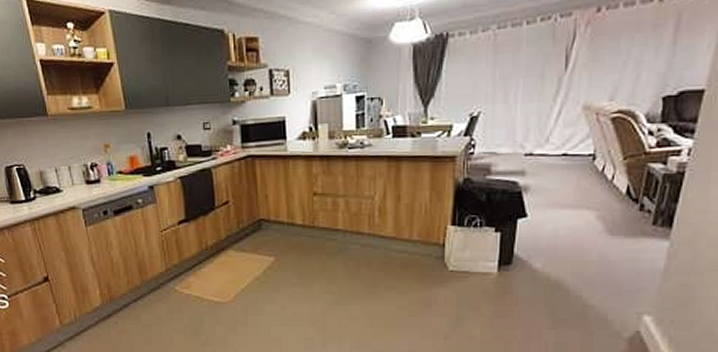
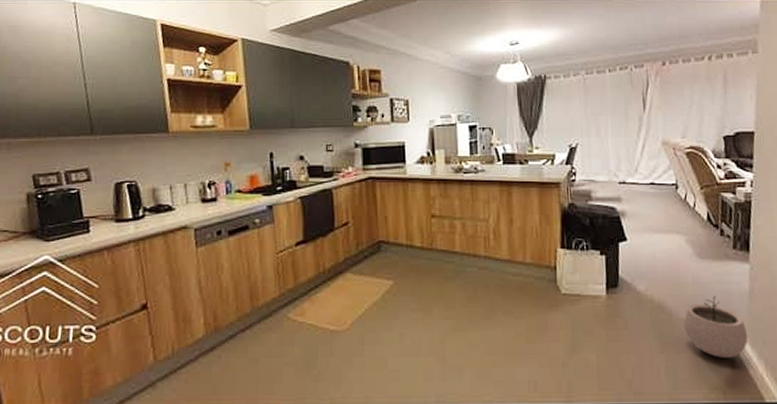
plant pot: none [580,273,654,335] -> present [683,295,749,358]

